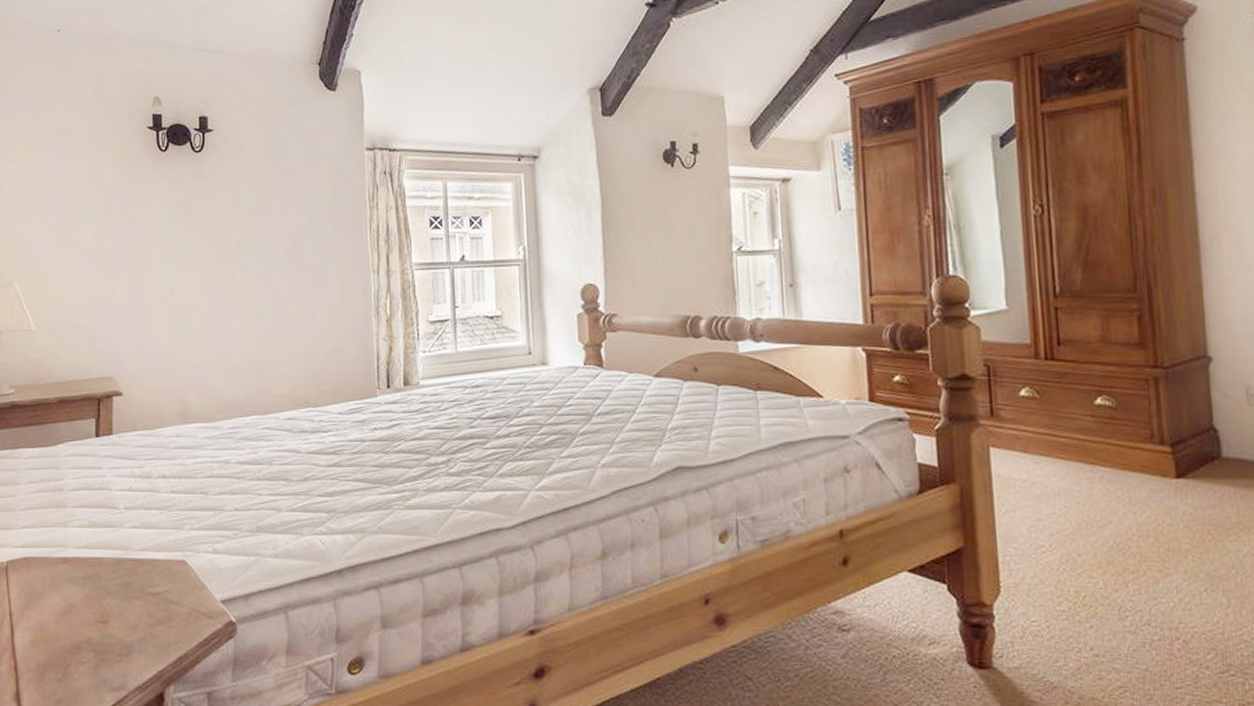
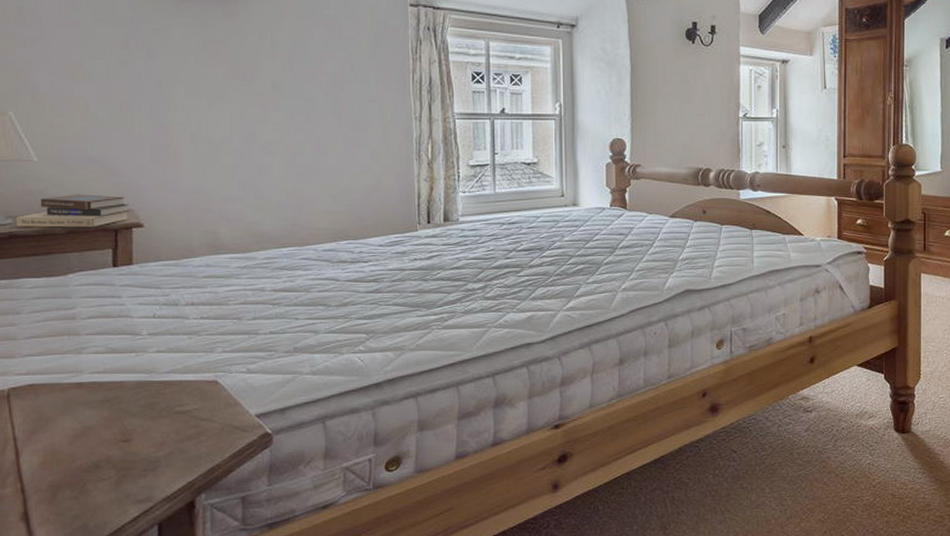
books: none [17,362,110,397] -> present [15,194,129,228]

